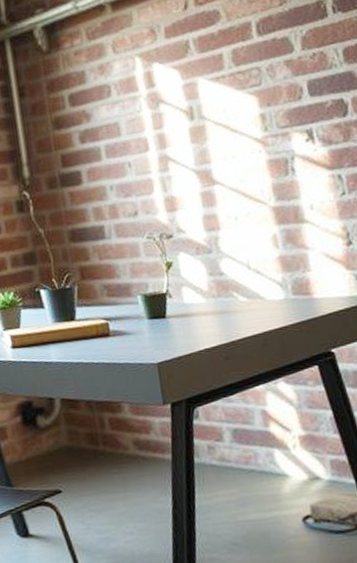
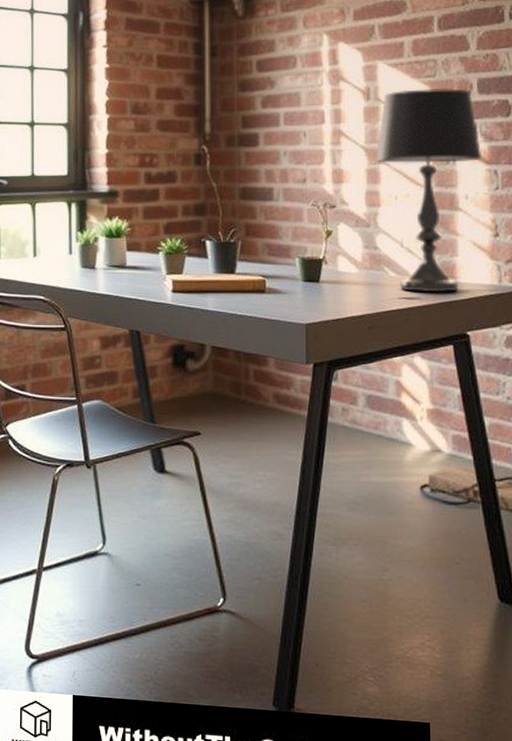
table lamp: none [207,94,324,315] -> present [375,89,483,293]

